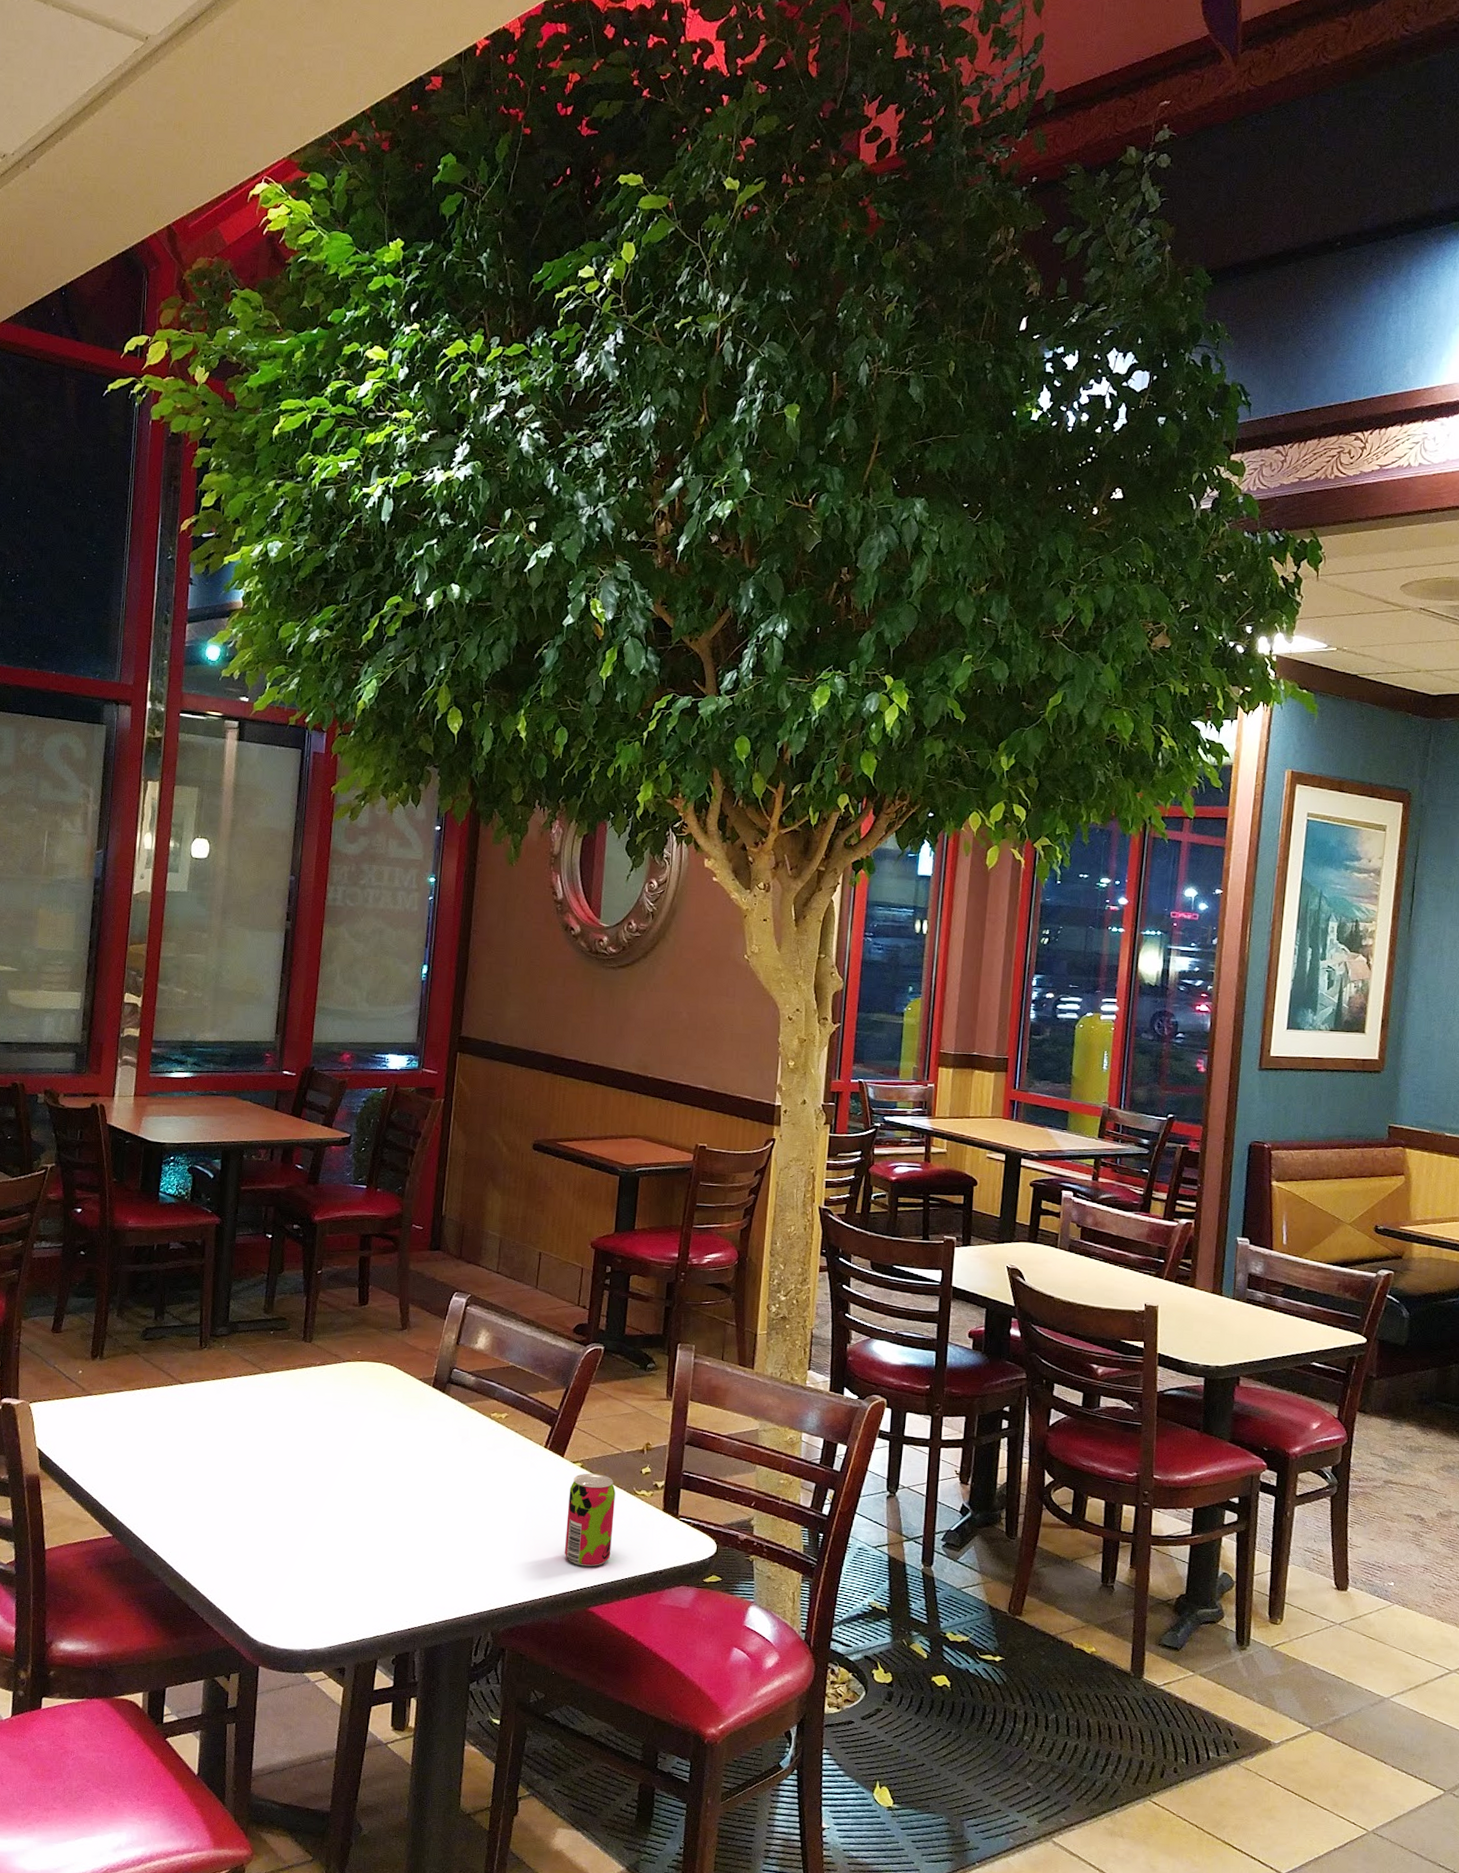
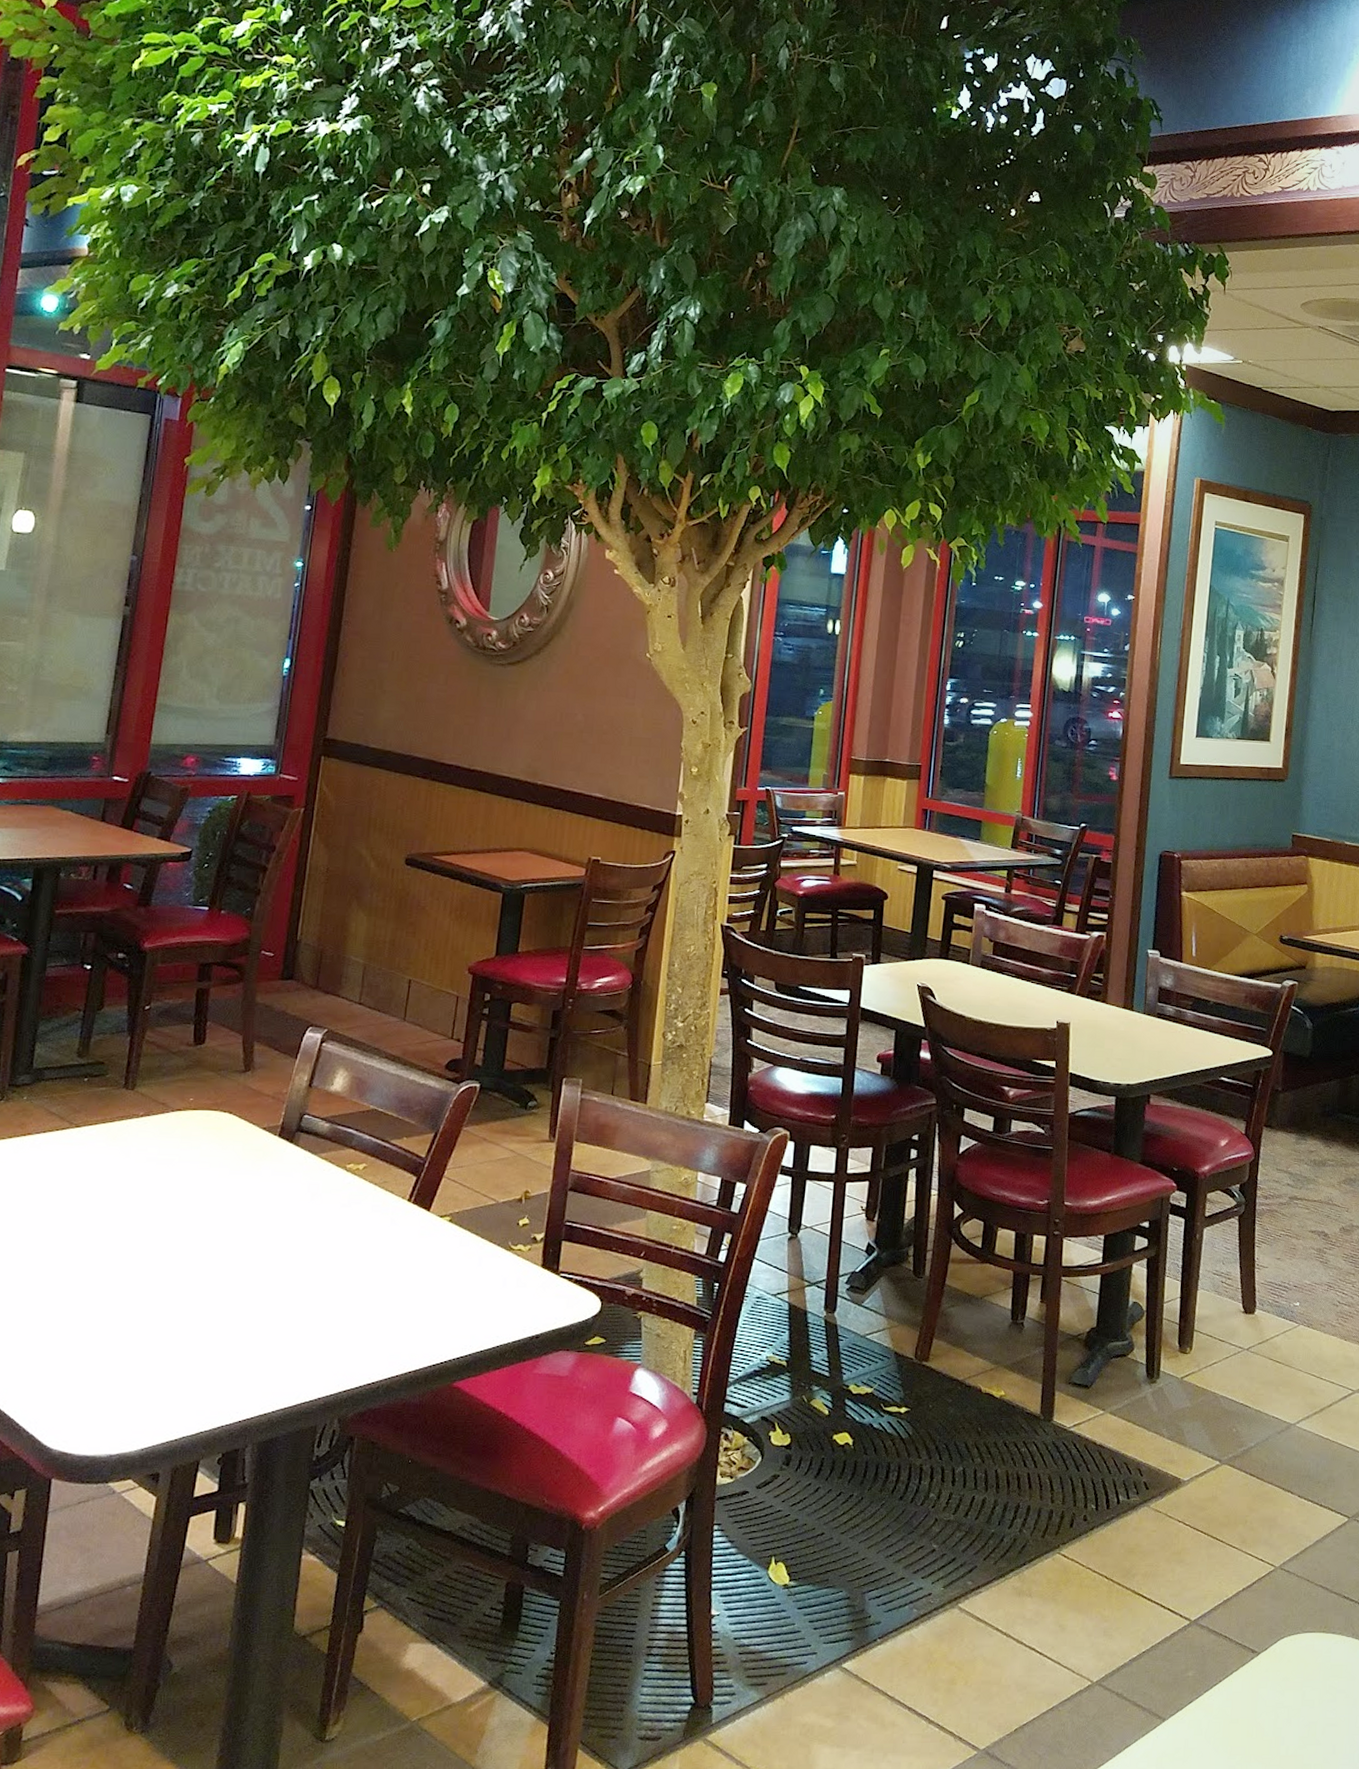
beverage can: present [565,1473,616,1567] -> none [428,1228,488,1335]

